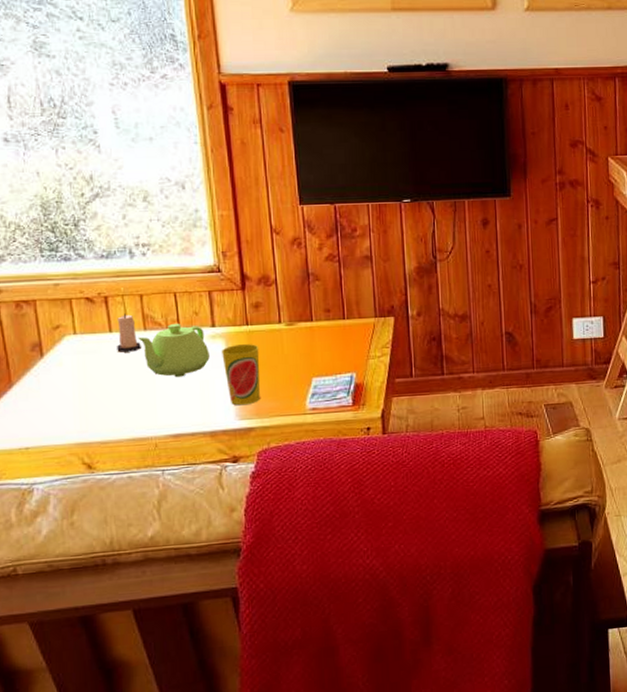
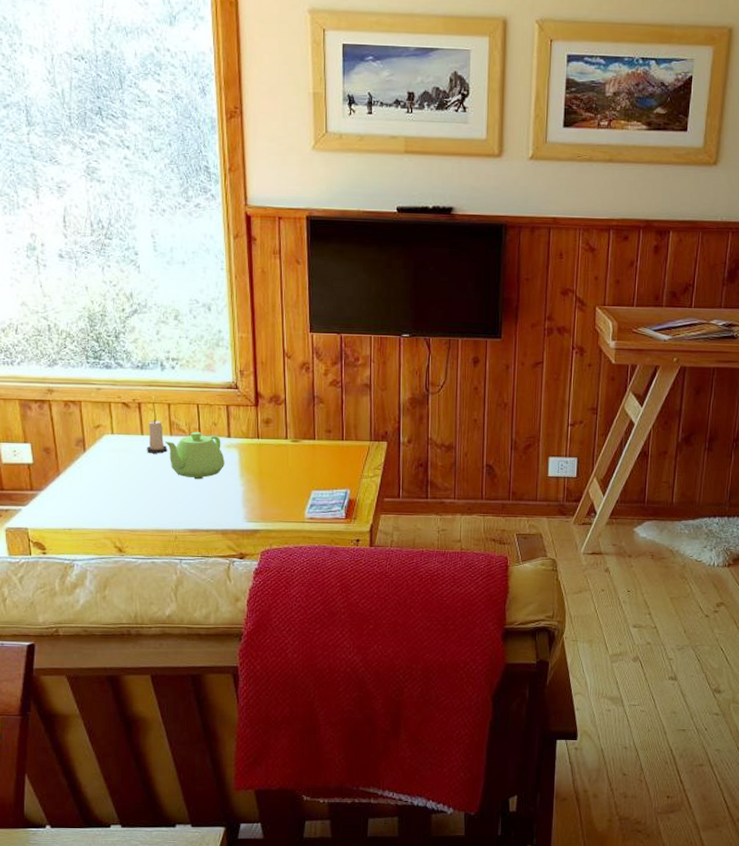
cup: present [222,344,260,405] -> none [235,455,267,509]

